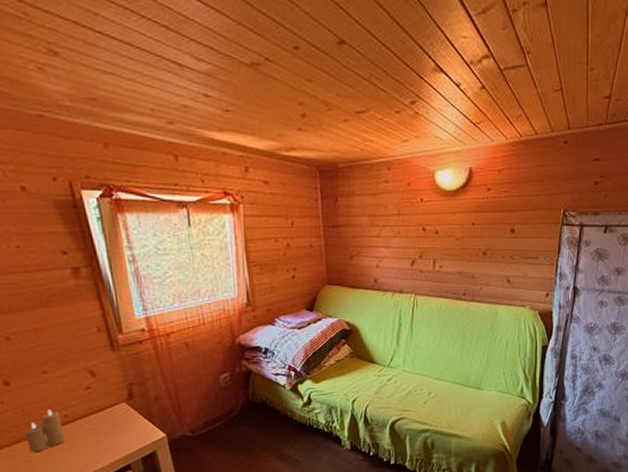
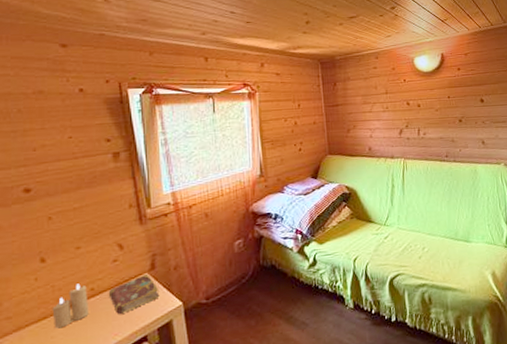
book: none [84,403,141,443] -> present [108,273,160,315]

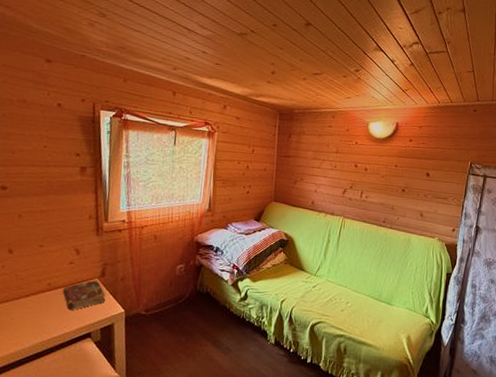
candle: present [52,283,89,329] -> none [13,277,45,312]

